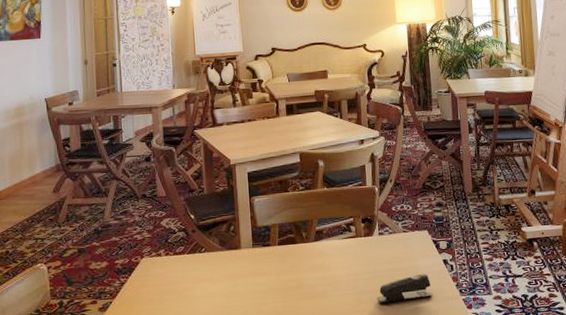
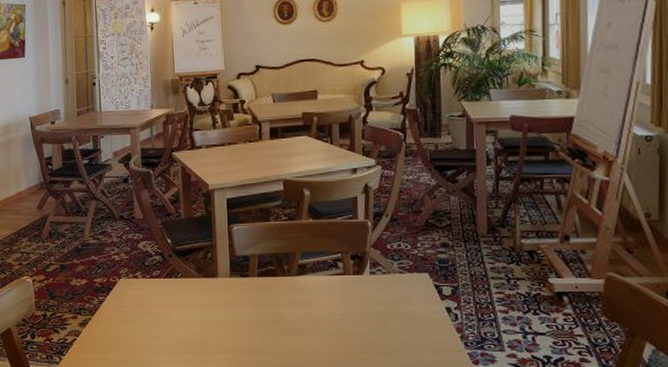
stapler: present [377,273,433,303] -> none [365,320,431,348]

